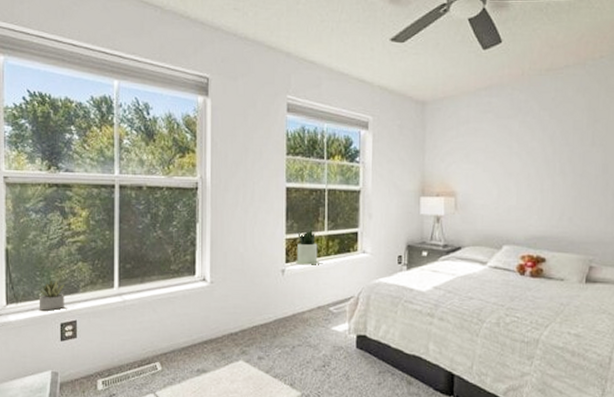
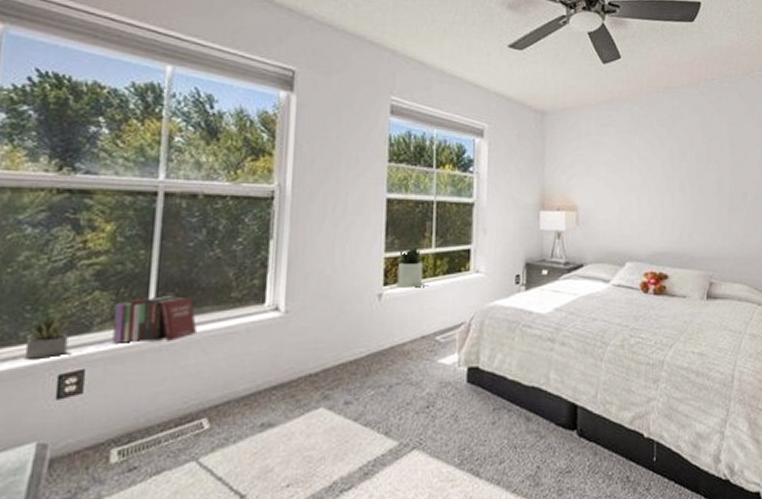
books: none [93,267,149,303] -> present [112,296,198,343]

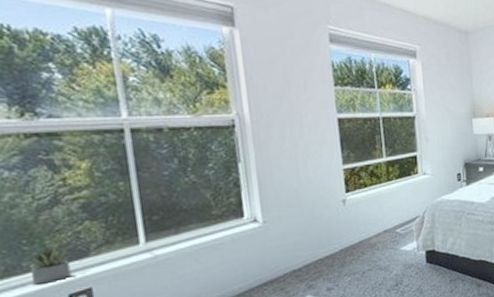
books: present [112,296,198,343] -> none [107,217,188,264]
planter: present [395,246,424,288] -> none [355,157,381,193]

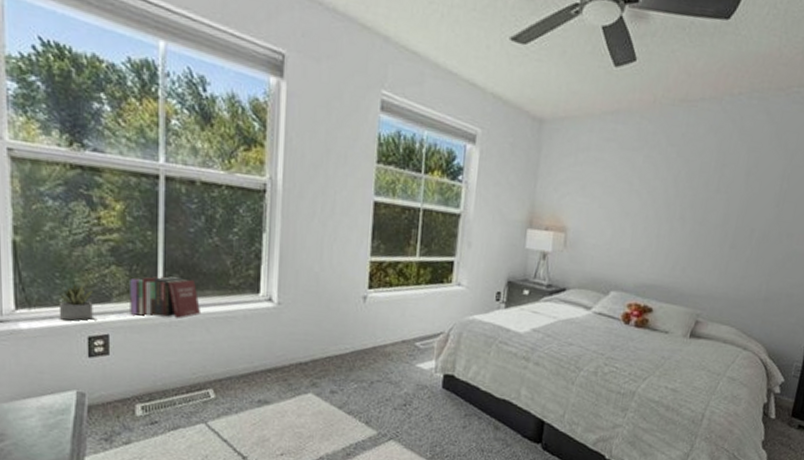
books: none [107,217,188,264] -> present [130,276,202,319]

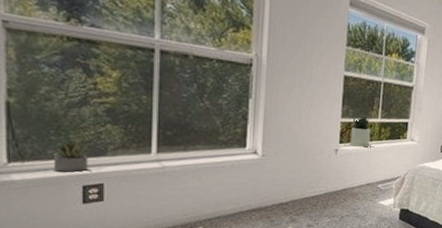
books: present [130,276,202,319] -> none [125,133,193,170]
planter: none [379,252,407,294] -> present [348,115,371,148]

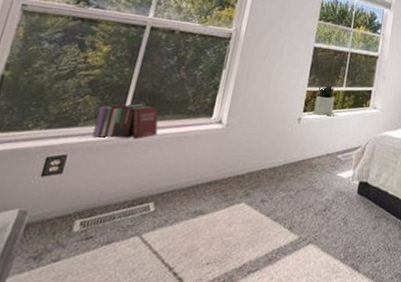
succulent plant: present [53,141,88,172] -> none [24,112,63,144]
books: none [125,133,193,170] -> present [92,103,158,140]

